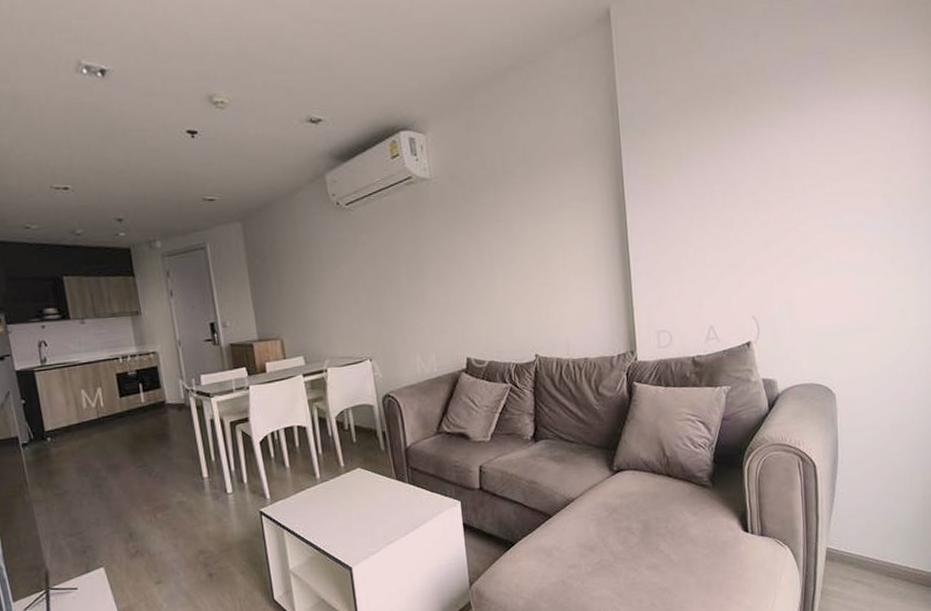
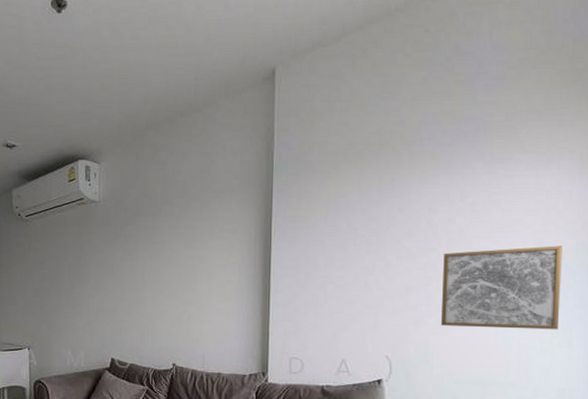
wall art: none [799,181,911,278] -> present [441,245,562,330]

